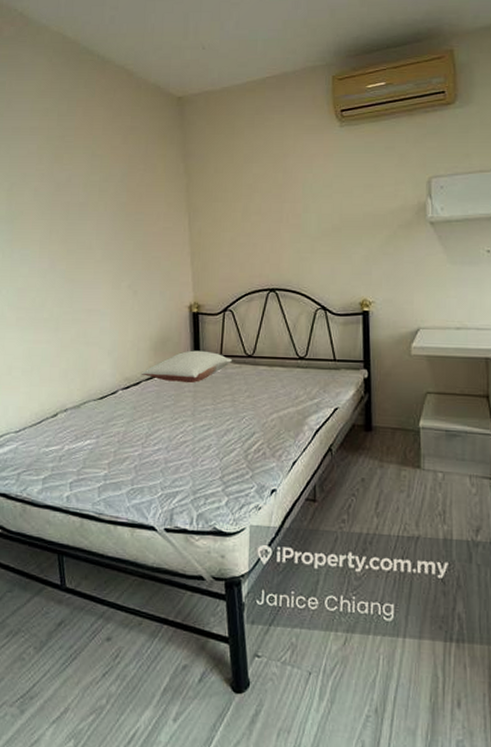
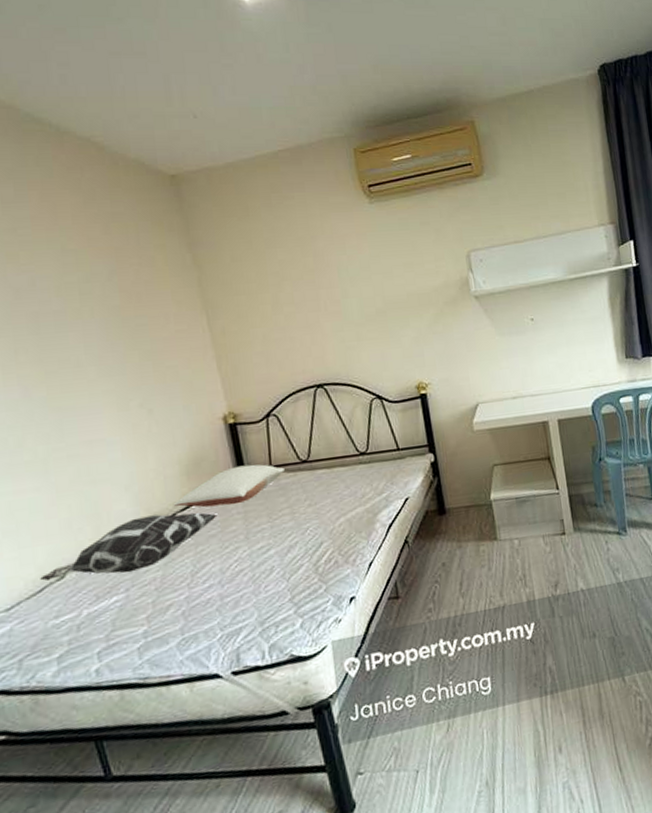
decorative pillow: none [41,379,173,423] -> present [40,513,218,582]

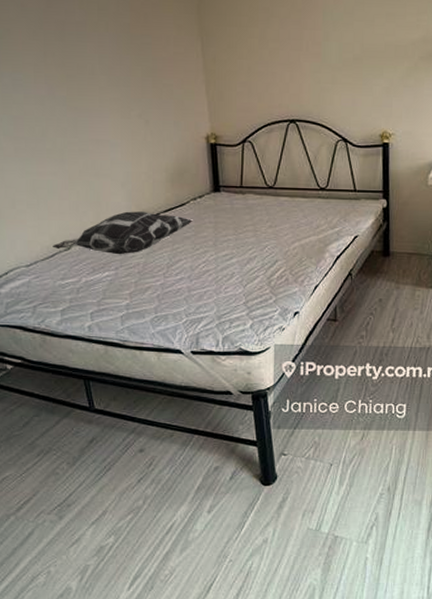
pillow: present [173,464,285,508] -> none [158,182,253,215]

